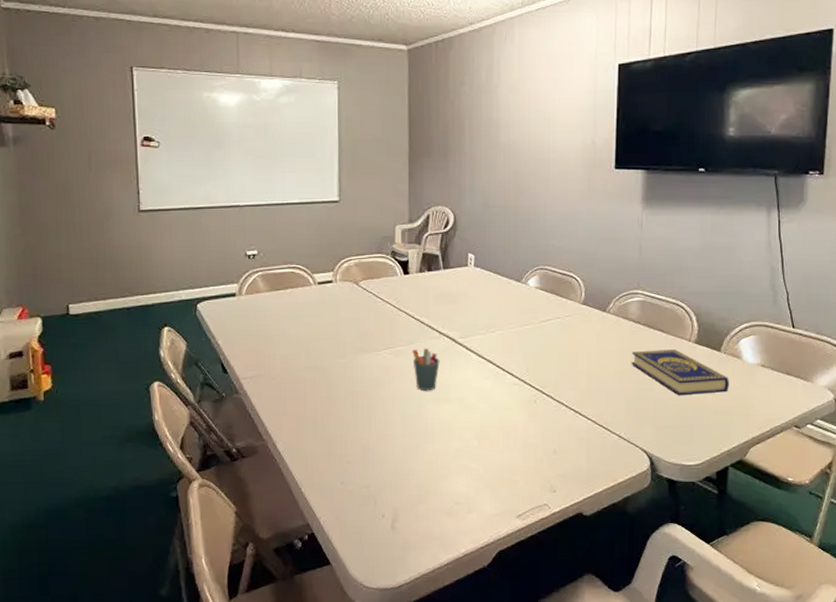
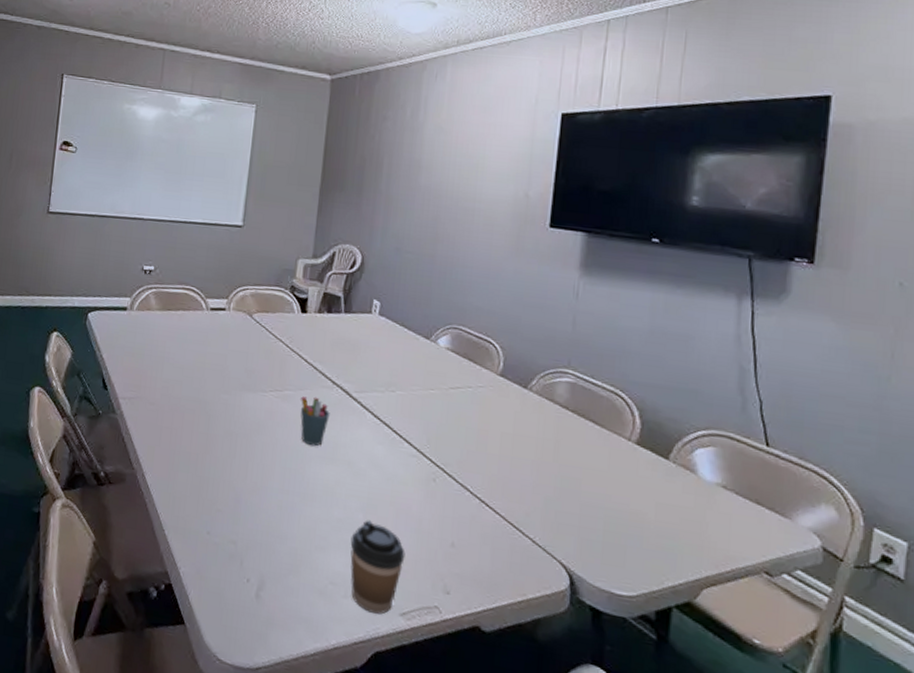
coffee cup: none [469,445,516,520] -> present [350,520,405,614]
book: present [632,349,729,396] -> none [554,441,678,512]

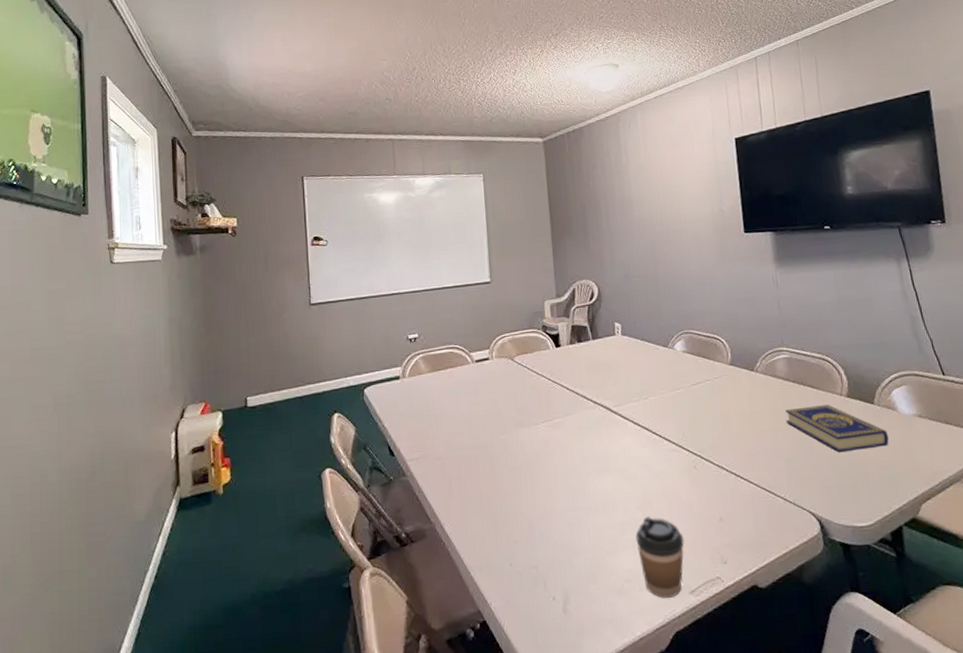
pen holder: present [300,396,330,446] -> none [570,418,597,463]
book: none [554,441,678,512] -> present [785,405,889,453]

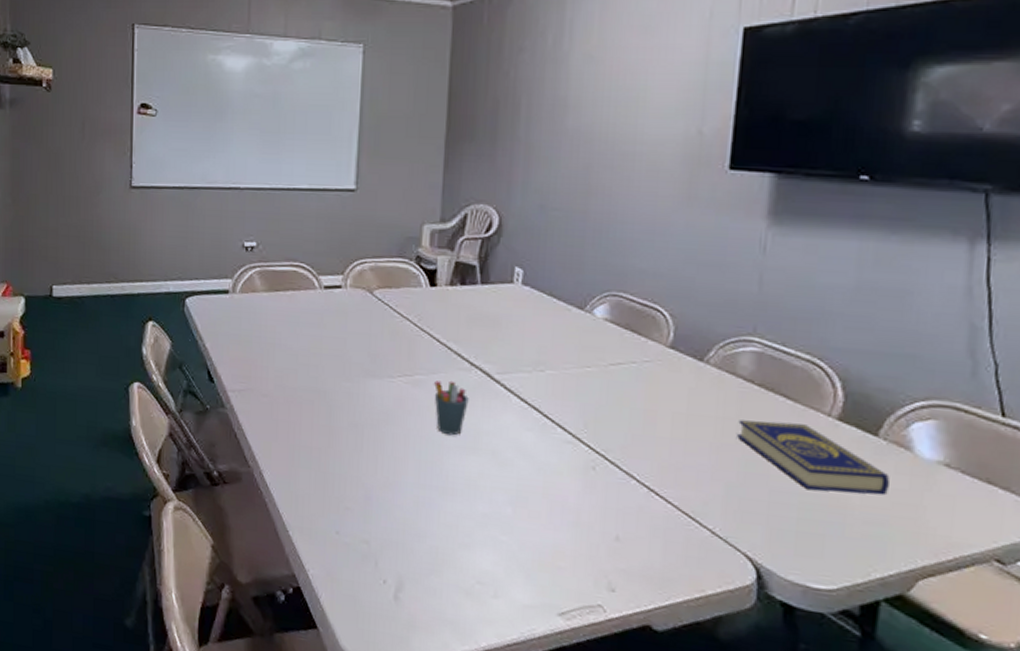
pen holder: none [570,418,597,463] -> present [434,380,469,436]
coffee cup: present [635,516,684,598] -> none [498,514,562,615]

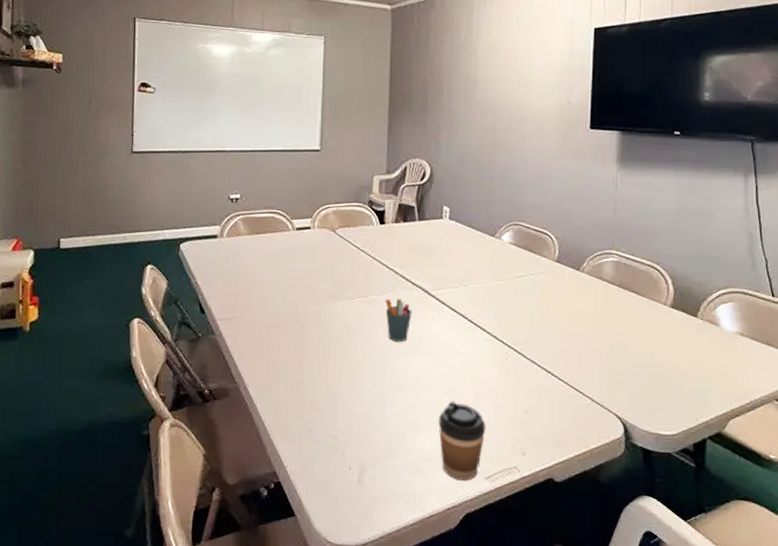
coffee cup: none [498,514,562,615] -> present [438,401,486,481]
book: present [737,420,890,495] -> none [606,312,706,361]

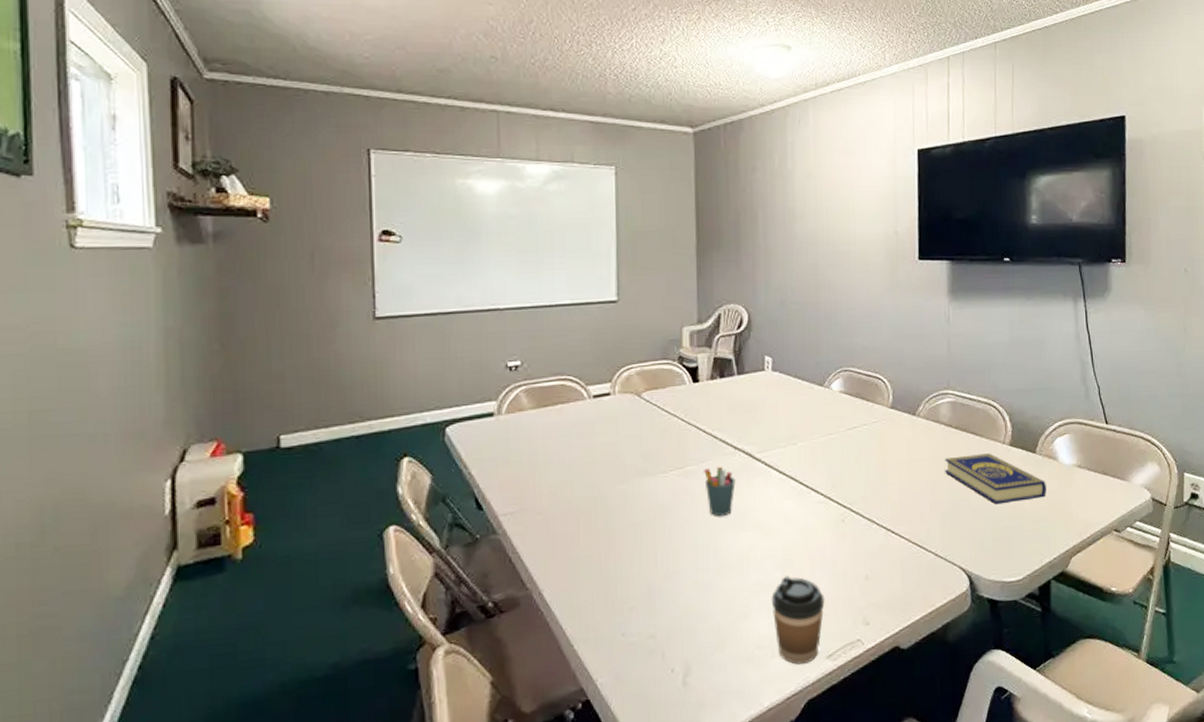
book: none [606,312,706,361] -> present [945,453,1046,505]

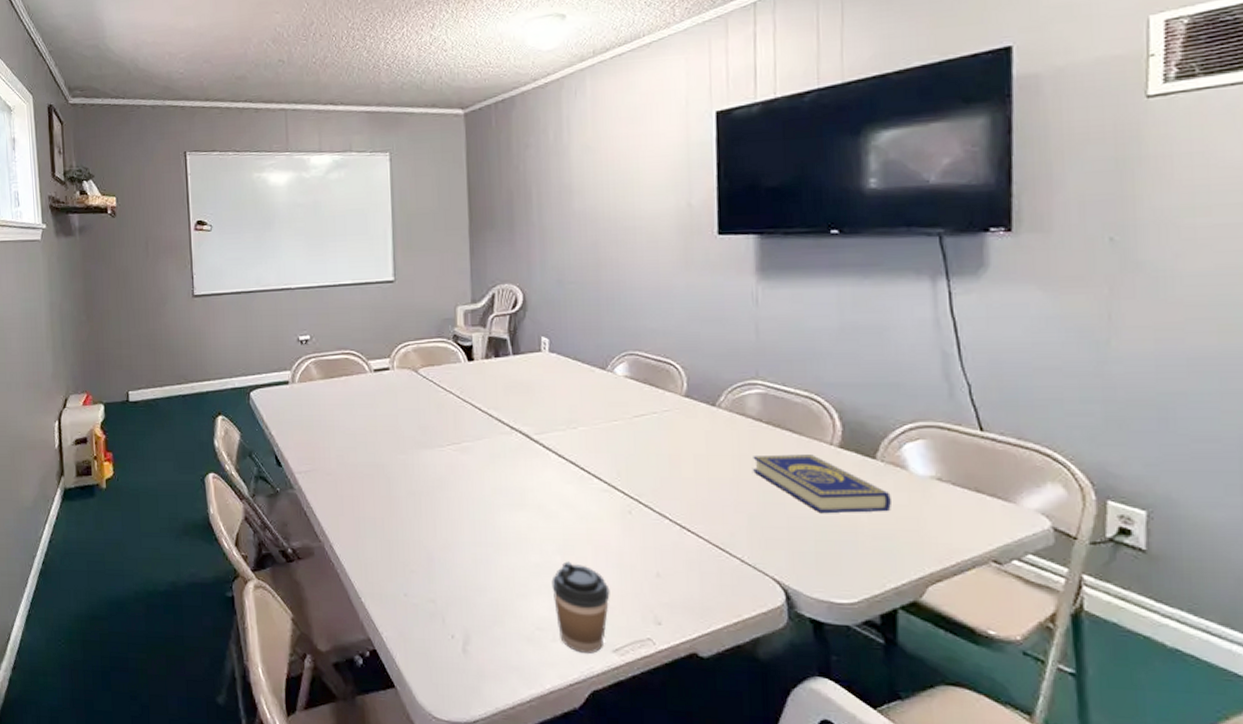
pen holder: present [704,466,736,517] -> none [480,444,513,495]

